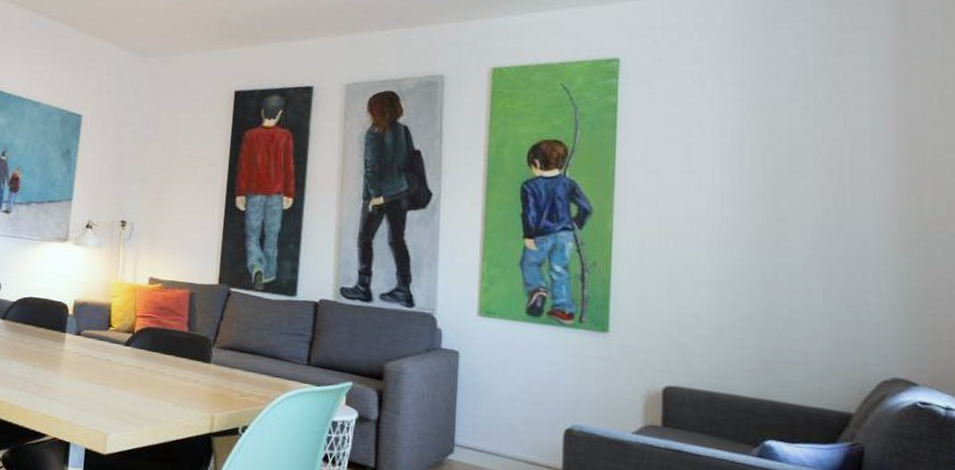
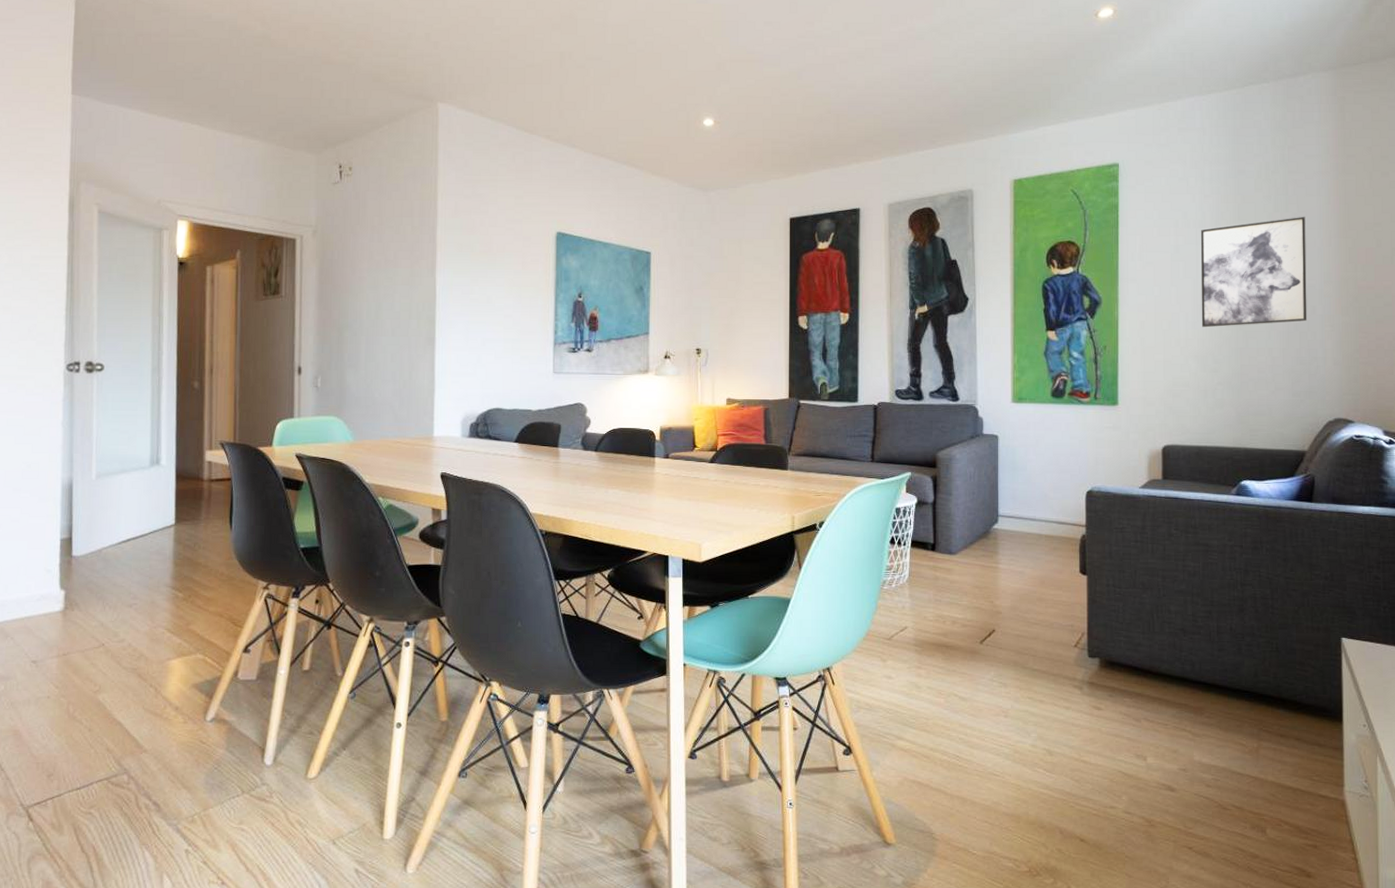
wall art: none [717,134,856,258] -> present [1200,216,1307,328]

